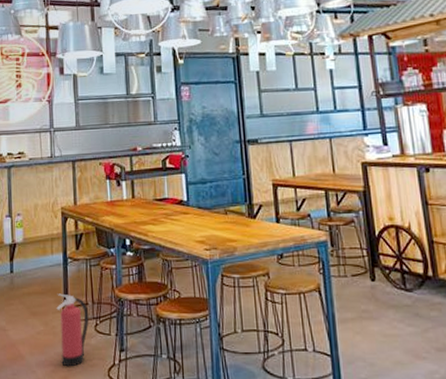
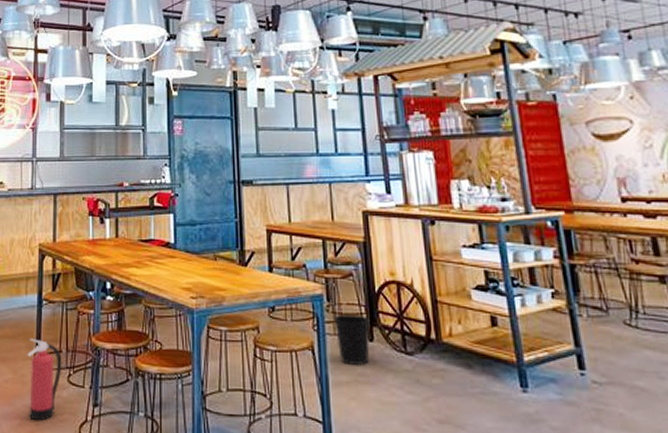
wastebasket: none [338,257,372,303] -> present [334,314,370,365]

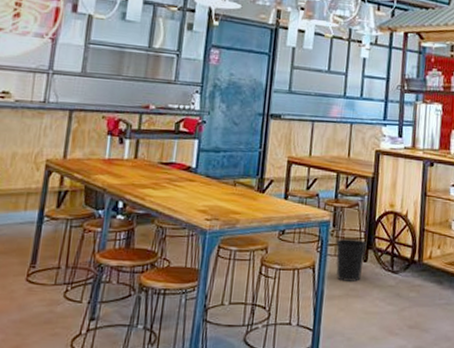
fire extinguisher: present [27,338,62,421] -> none [15,254,60,336]

